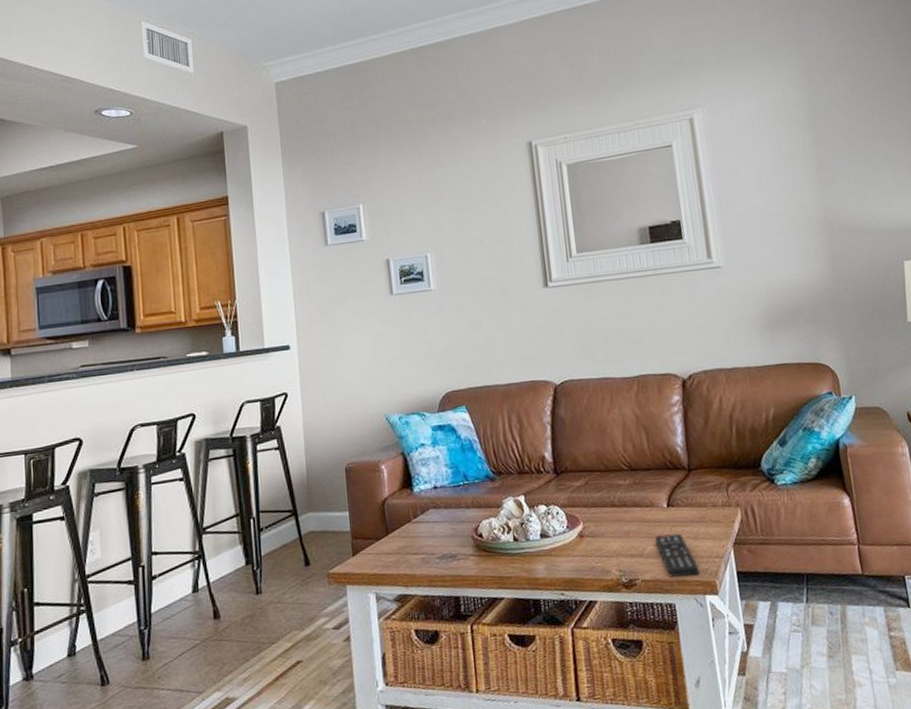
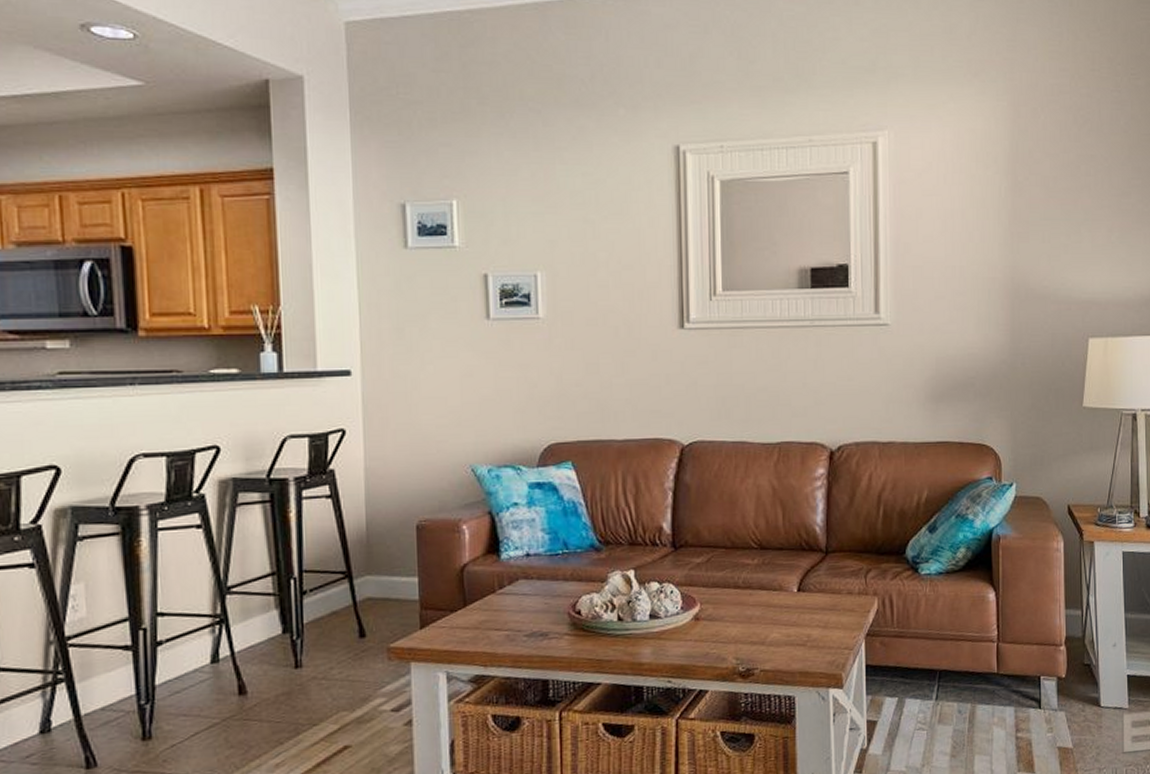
remote control: present [655,533,700,577] -> none [780,621,825,668]

